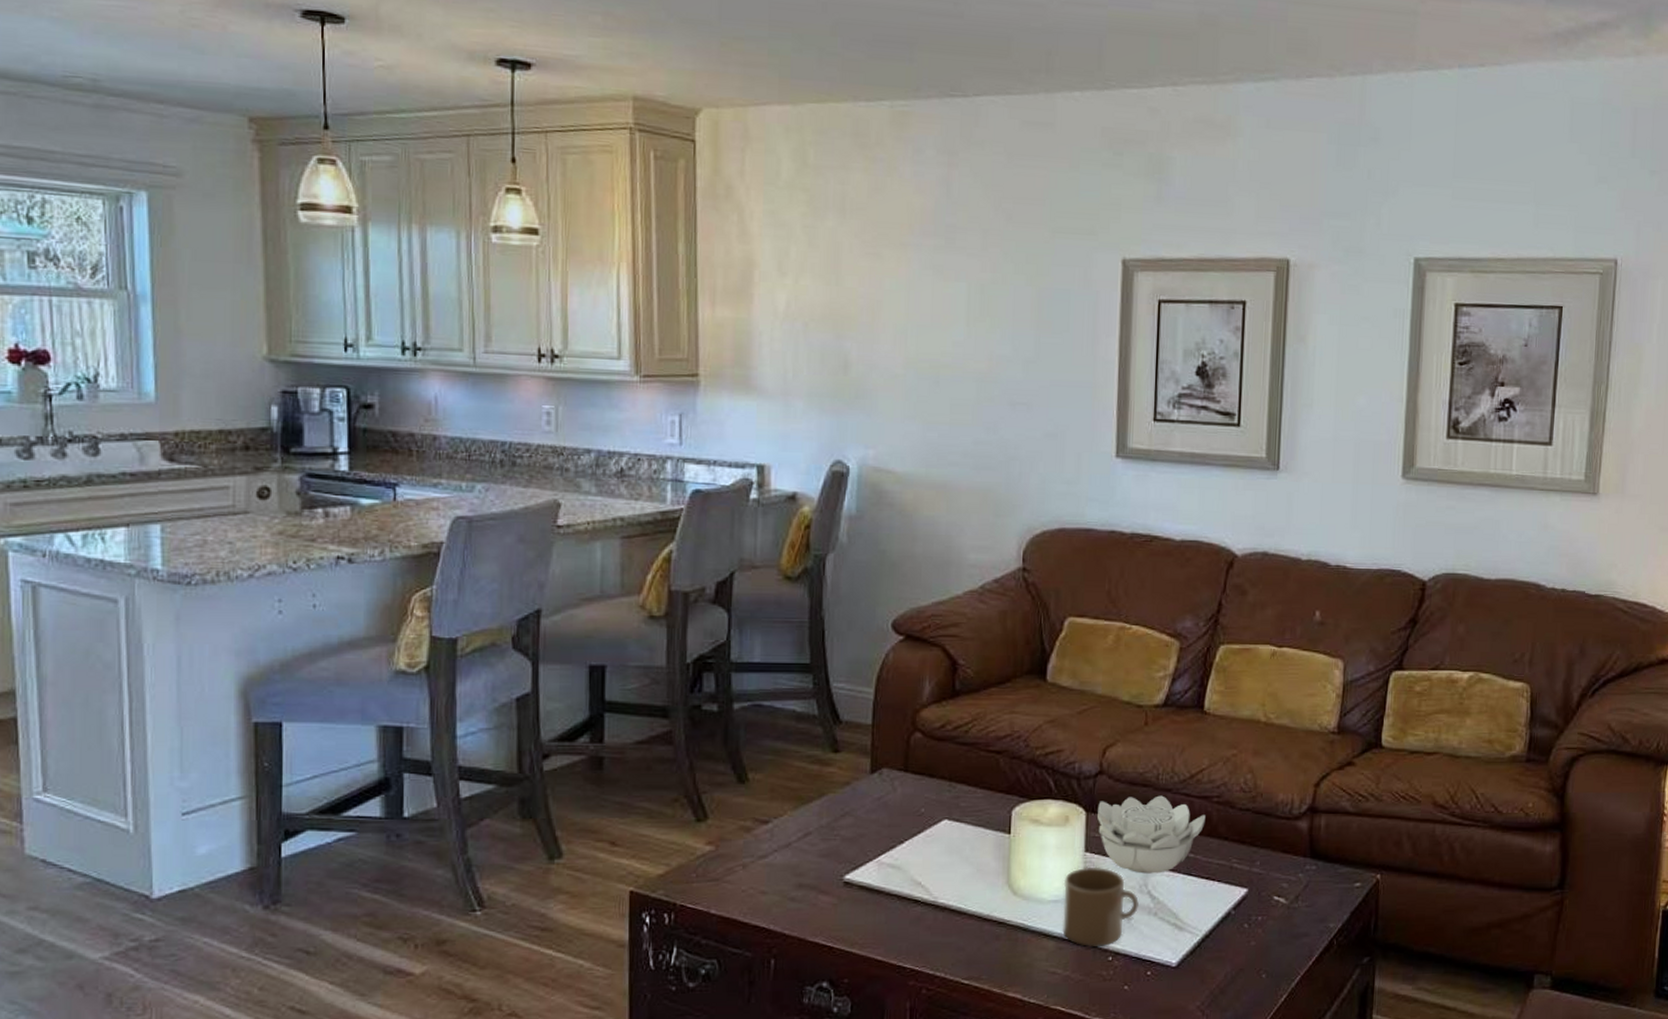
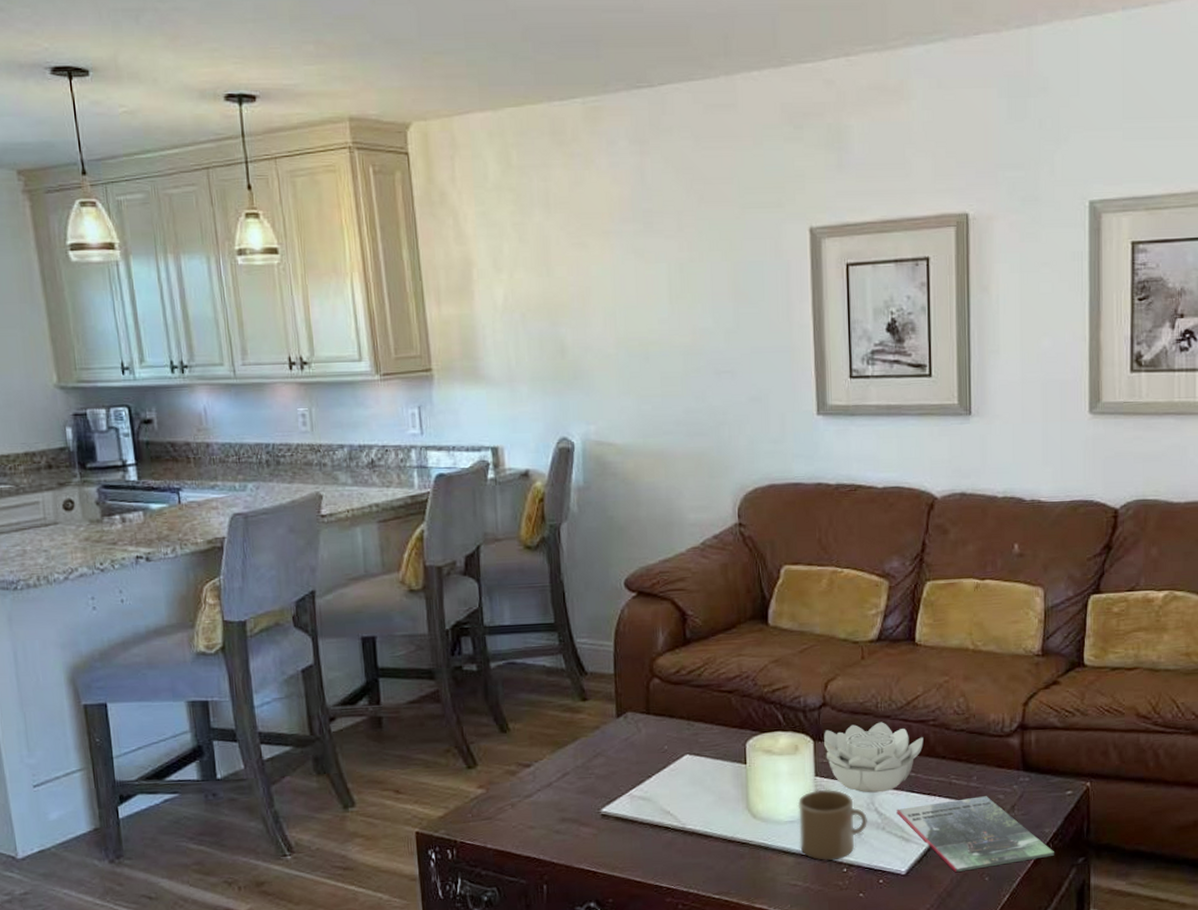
magazine: none [1171,884,1338,968] -> present [897,796,1054,873]

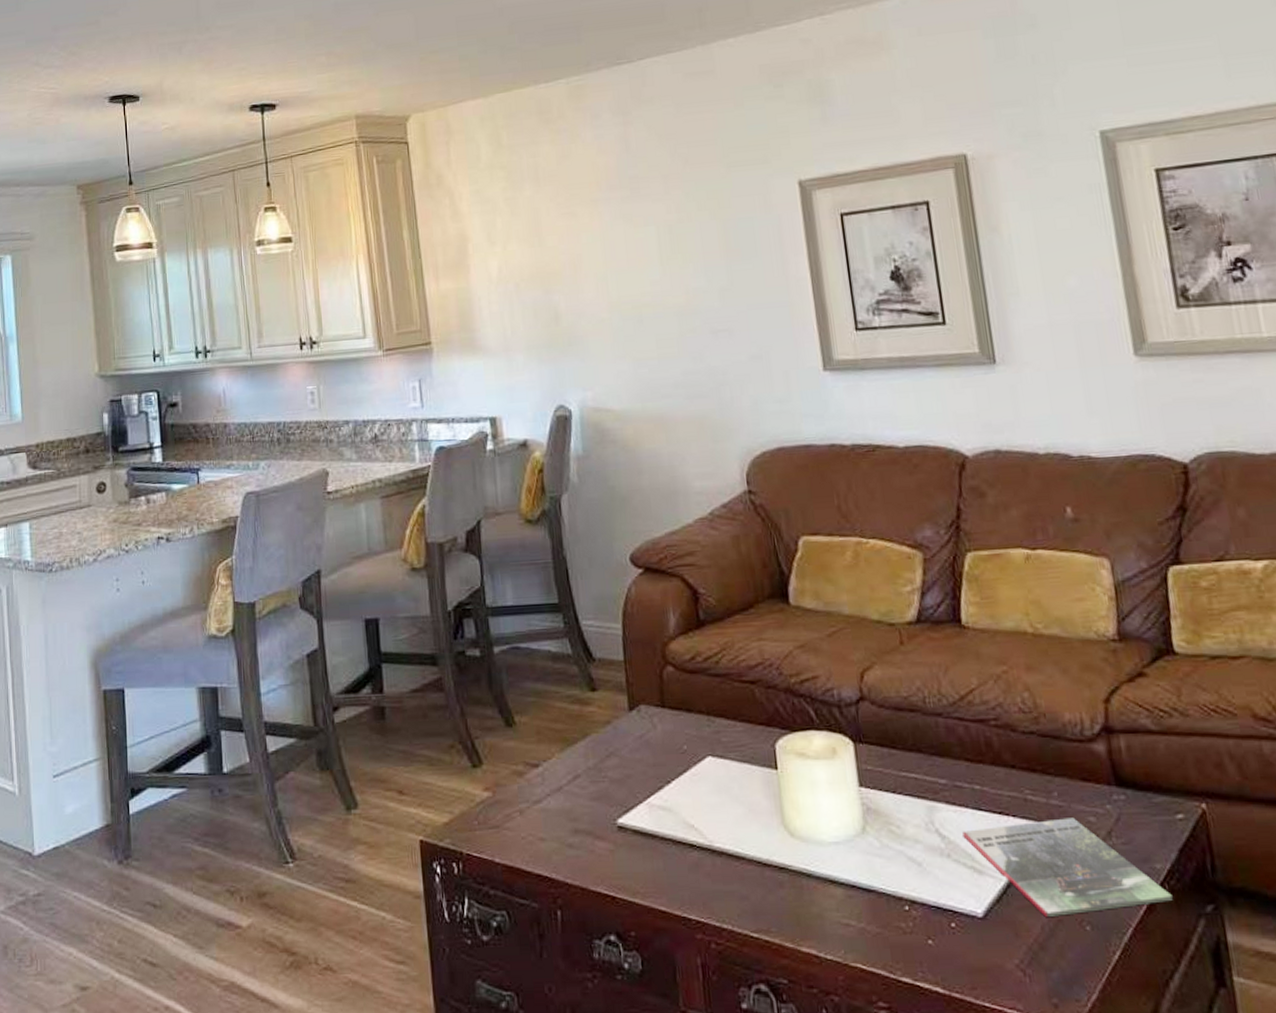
mug: present [797,789,867,861] -> none [841,803,928,895]
decorative bowl: present [824,722,924,793] -> none [865,720,986,810]

